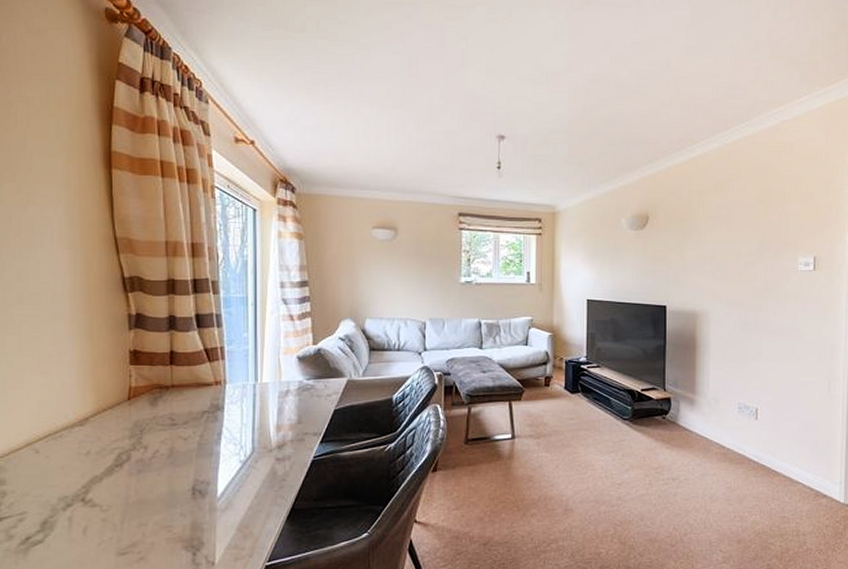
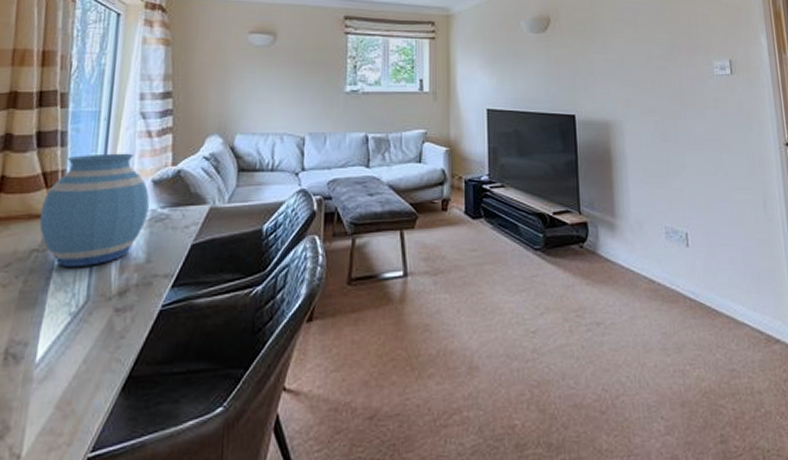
vase: none [207,333,296,425] -> present [39,153,150,267]

